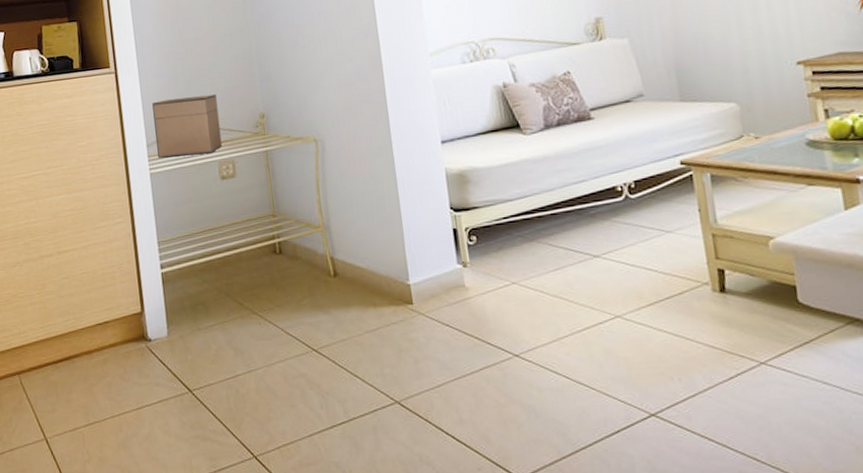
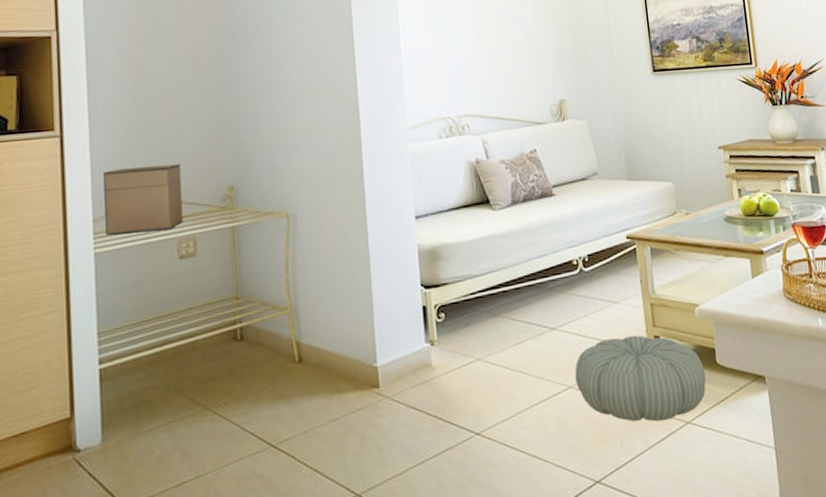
pouf: none [622,267,785,359] -> present [575,335,706,422]

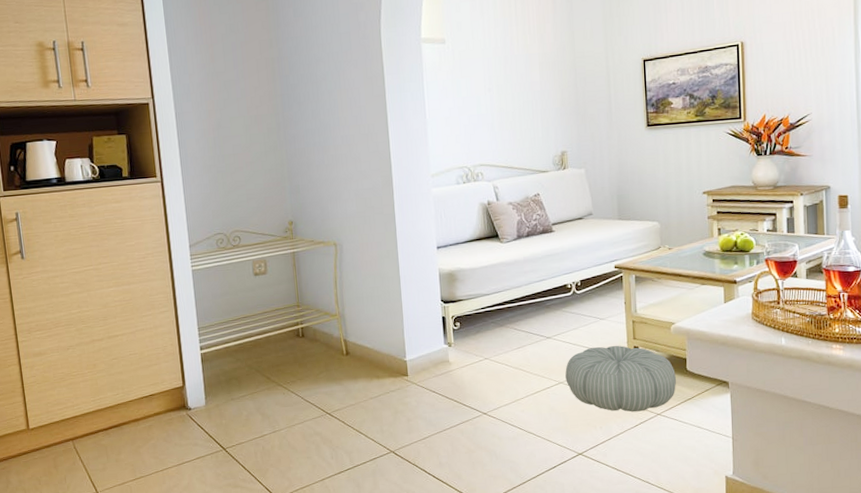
decorative box: present [103,164,183,236] -> none [195,203,256,257]

